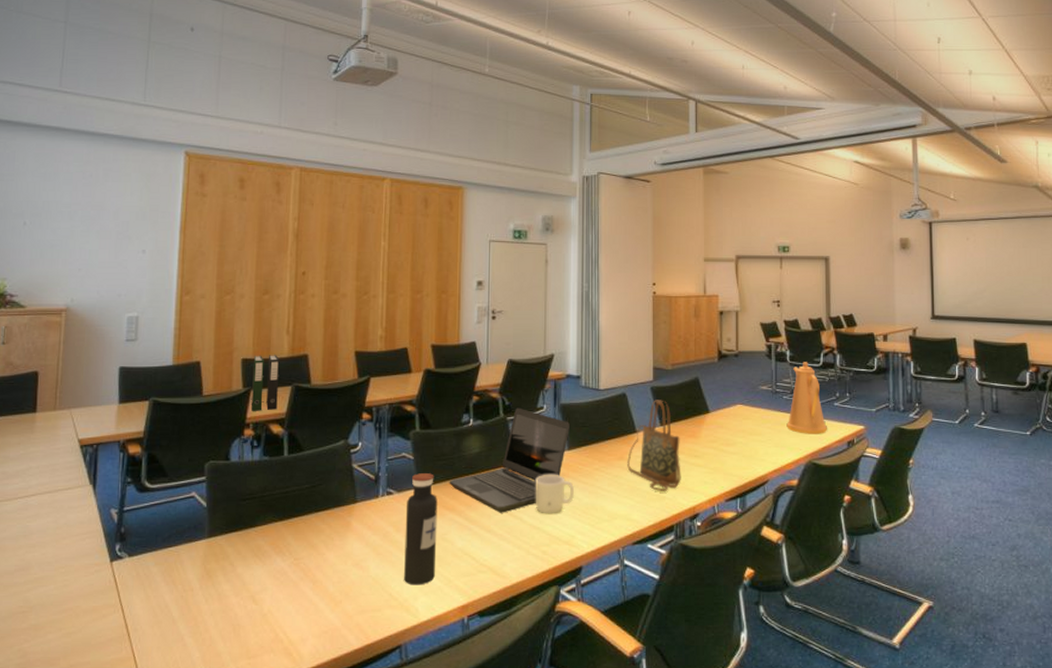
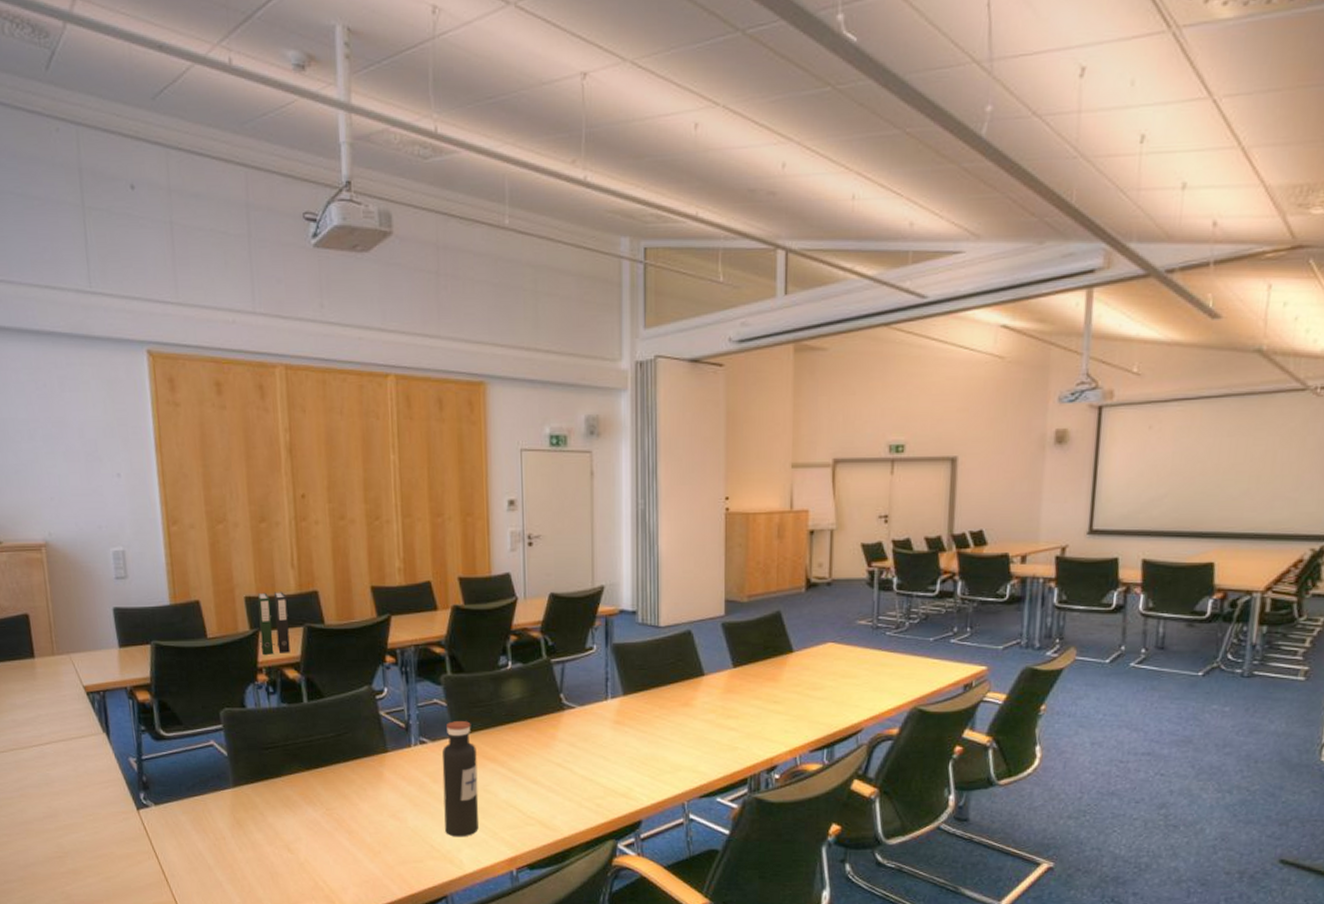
laptop computer: present [449,407,570,513] -> none [488,648,625,764]
mug: present [535,474,575,514] -> none [586,722,632,765]
handbag: present [627,400,681,491] -> none [693,638,757,741]
coffee pot: present [786,362,827,434] -> none [888,590,939,677]

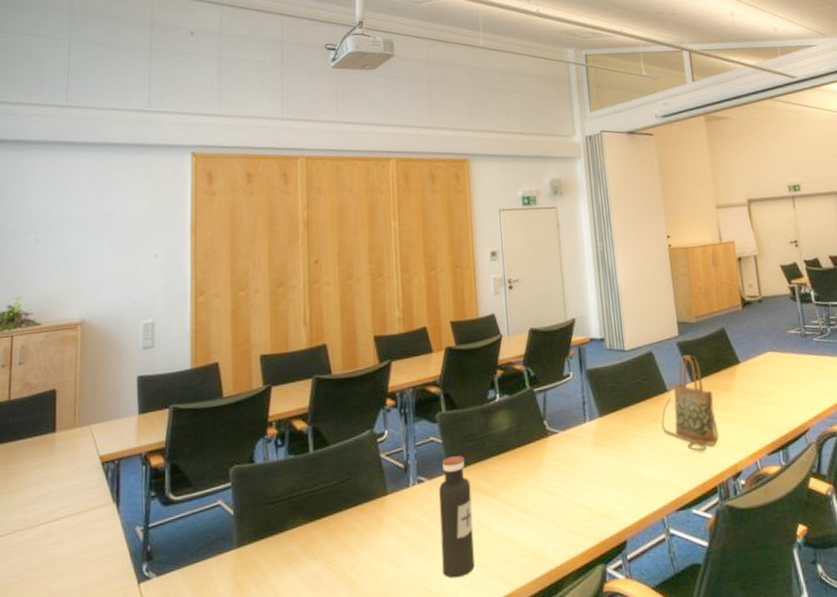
binder: present [257,592,290,655] -> none [272,348,300,409]
handbag: none [693,638,757,741] -> present [661,354,719,452]

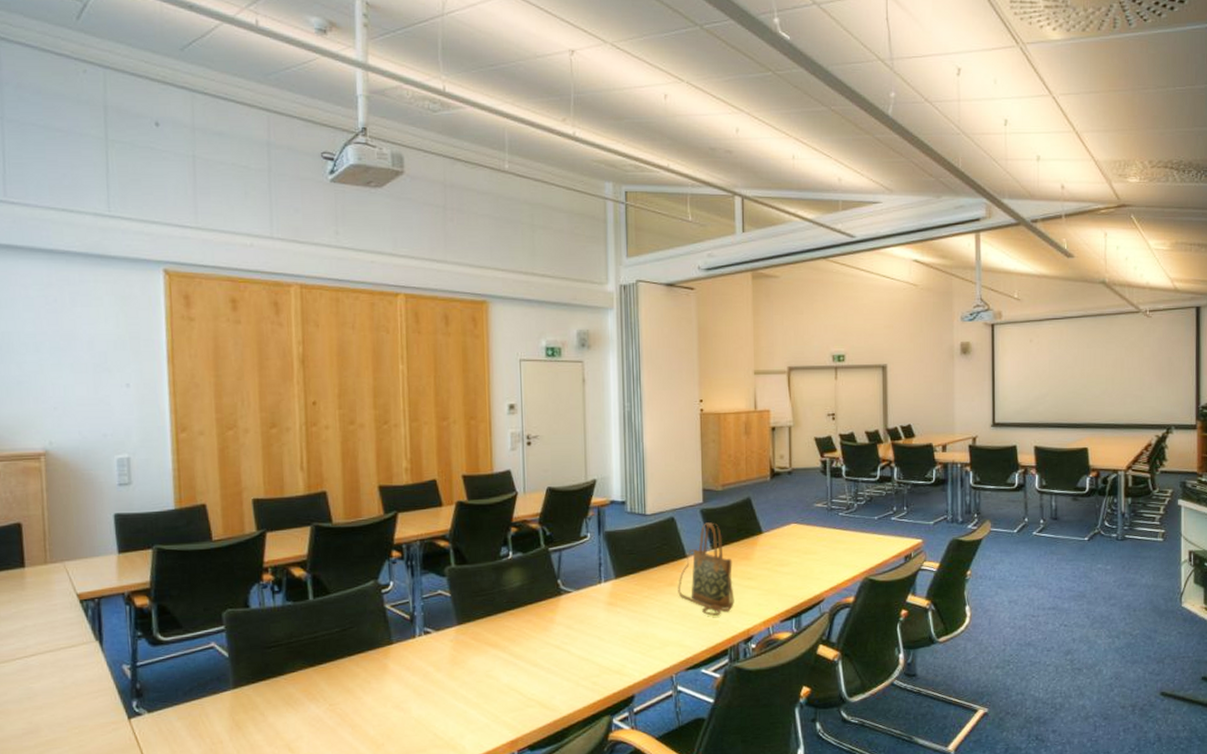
water bottle: present [438,456,475,578] -> none [445,610,481,724]

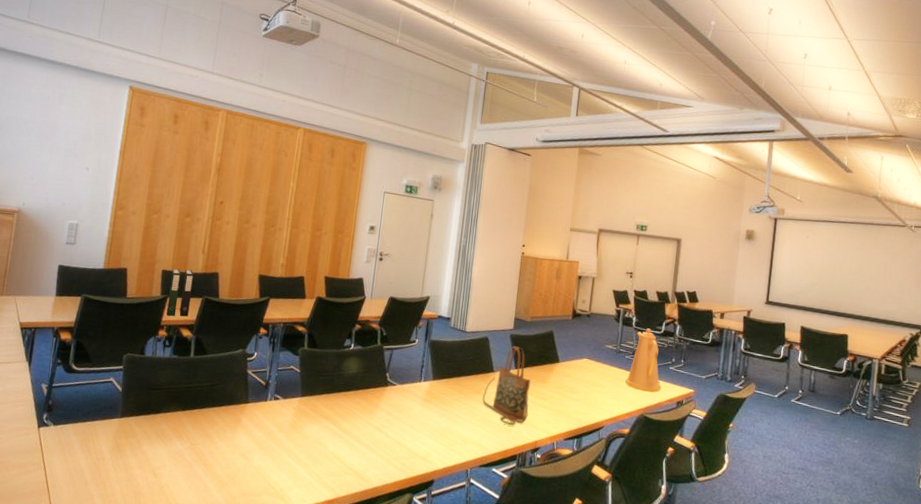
binder: none [265,493,297,555] -> present [166,268,195,317]
coffee pot: none [842,476,884,551] -> present [625,328,661,393]

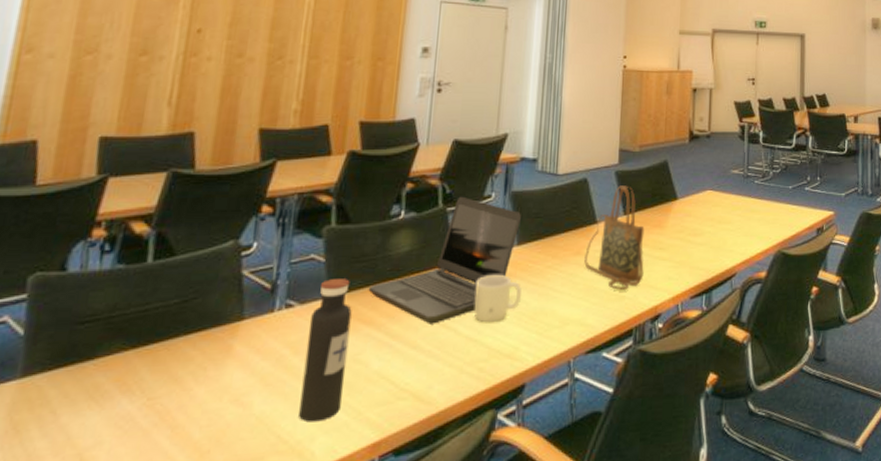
binder: present [166,268,195,317] -> none [106,132,155,205]
water bottle: none [281,384,317,479] -> present [299,279,352,422]
laptop computer: none [328,339,437,427] -> present [368,196,521,324]
mug: none [400,398,435,433] -> present [474,274,522,323]
coffee pot: present [625,328,661,393] -> none [757,144,797,222]

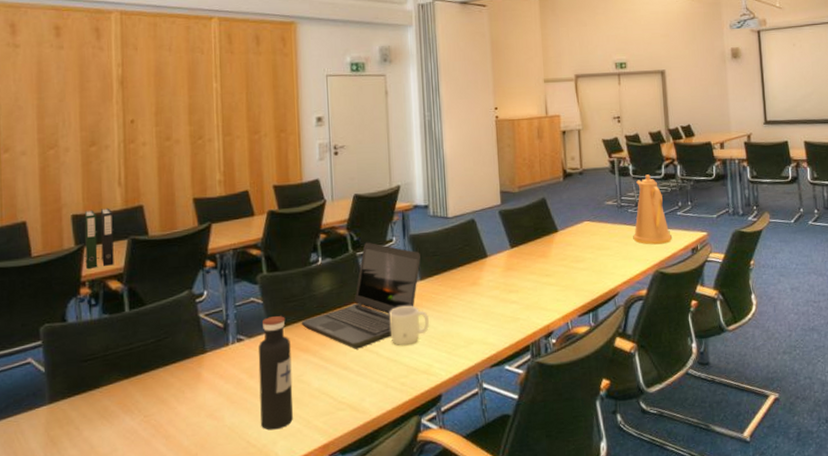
binder: none [106,132,155,205] -> present [84,208,115,269]
handbag: present [584,185,645,290] -> none [480,222,534,313]
coffee pot: none [757,144,797,222] -> present [633,174,672,245]

